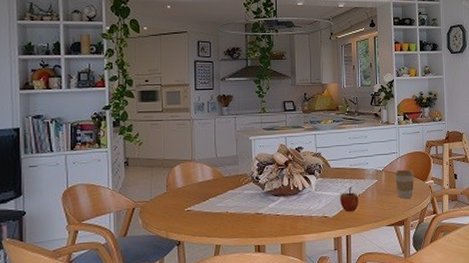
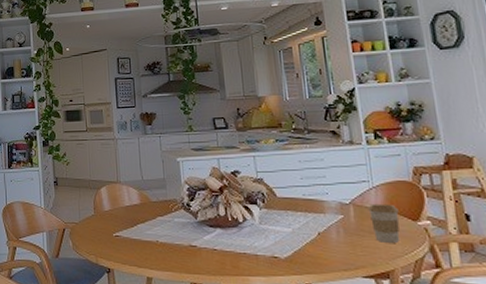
apple: present [340,186,359,212] -> none [292,221,319,255]

